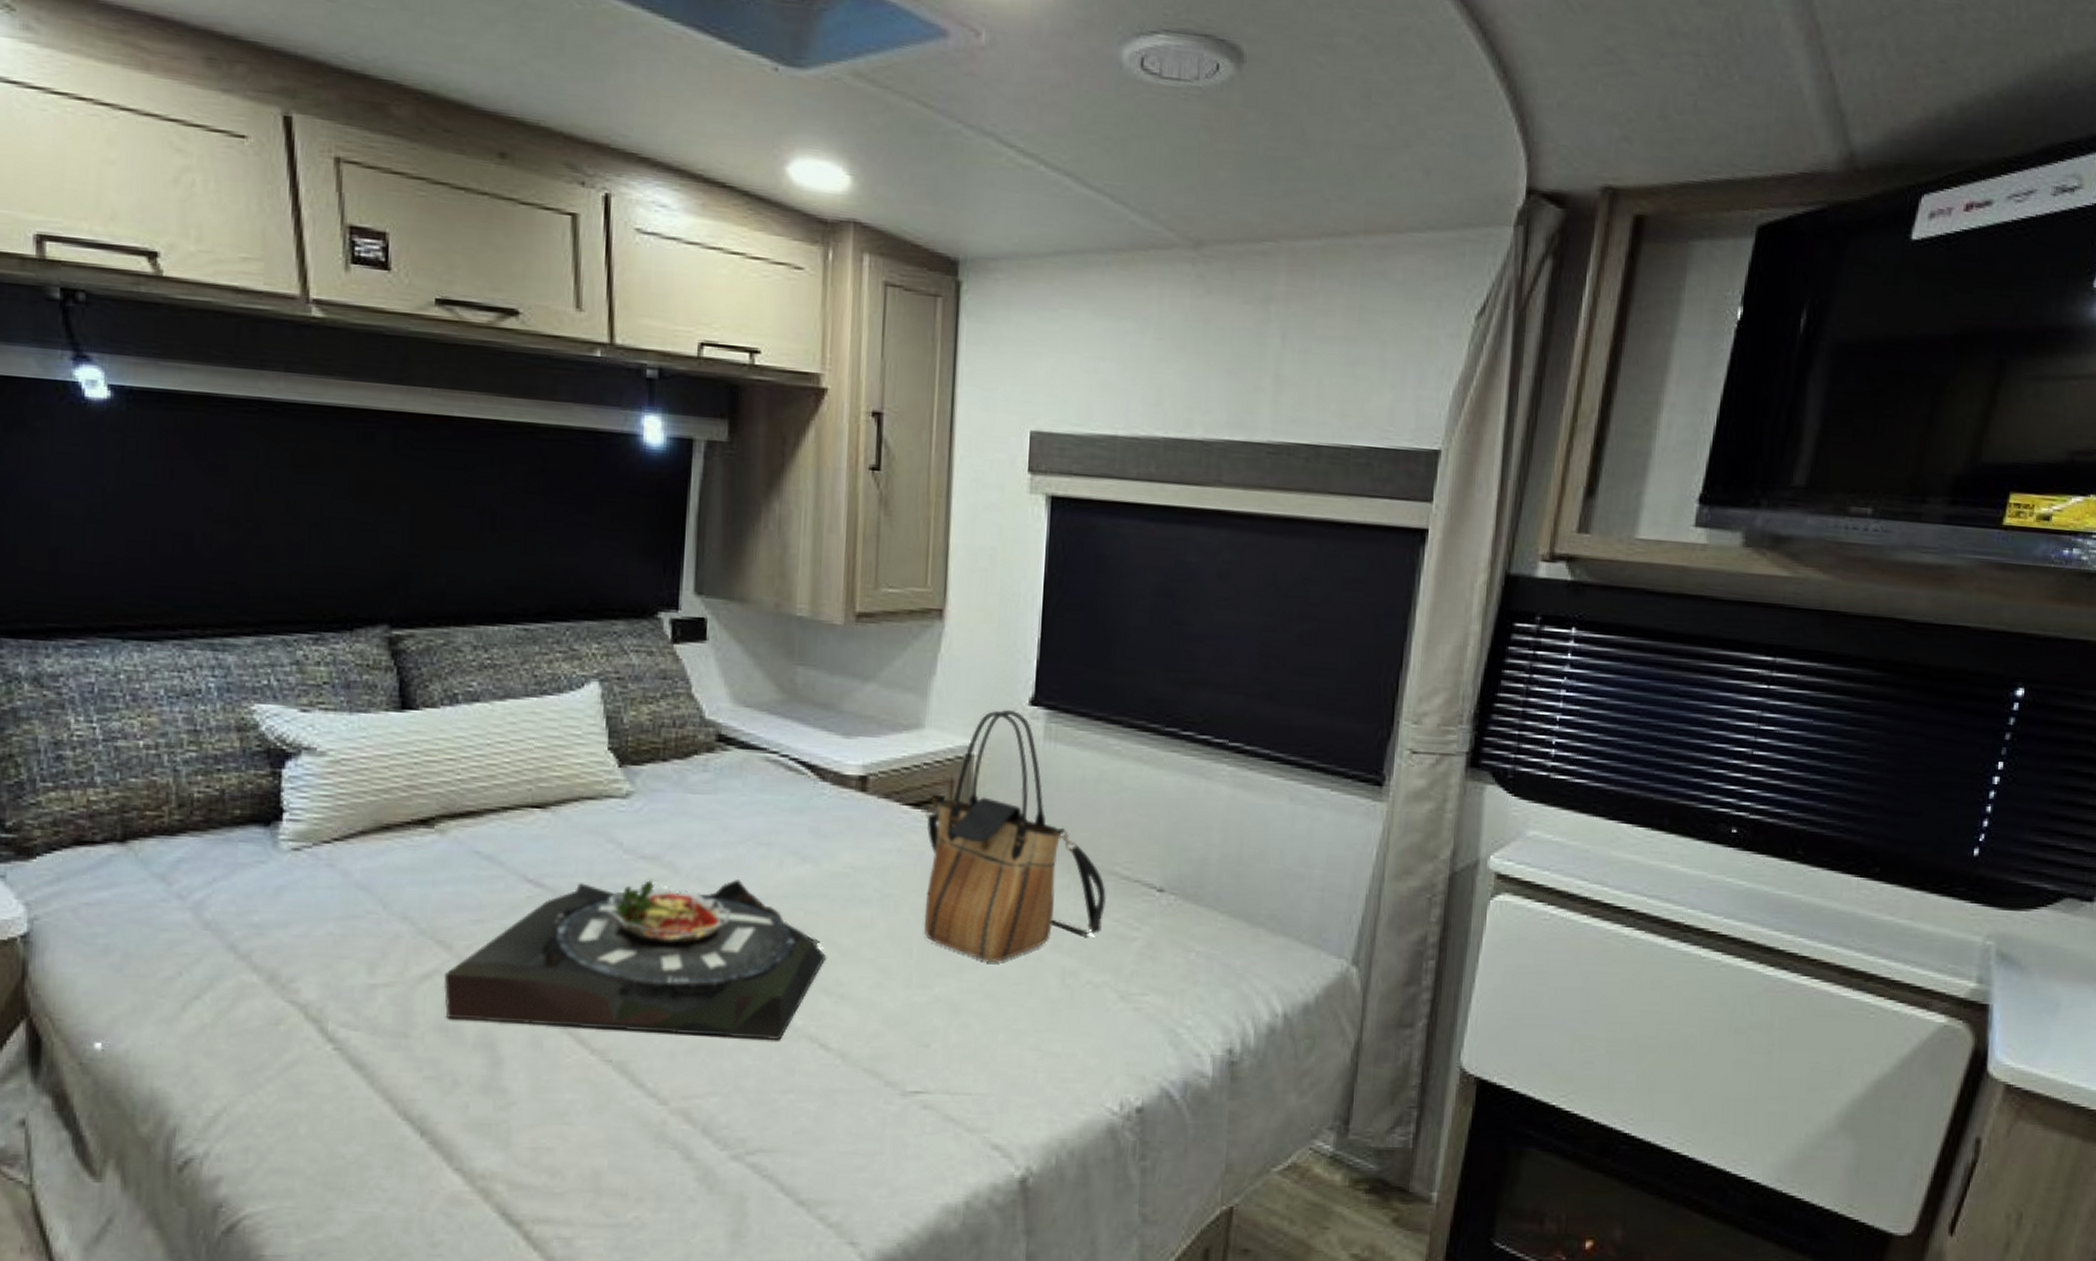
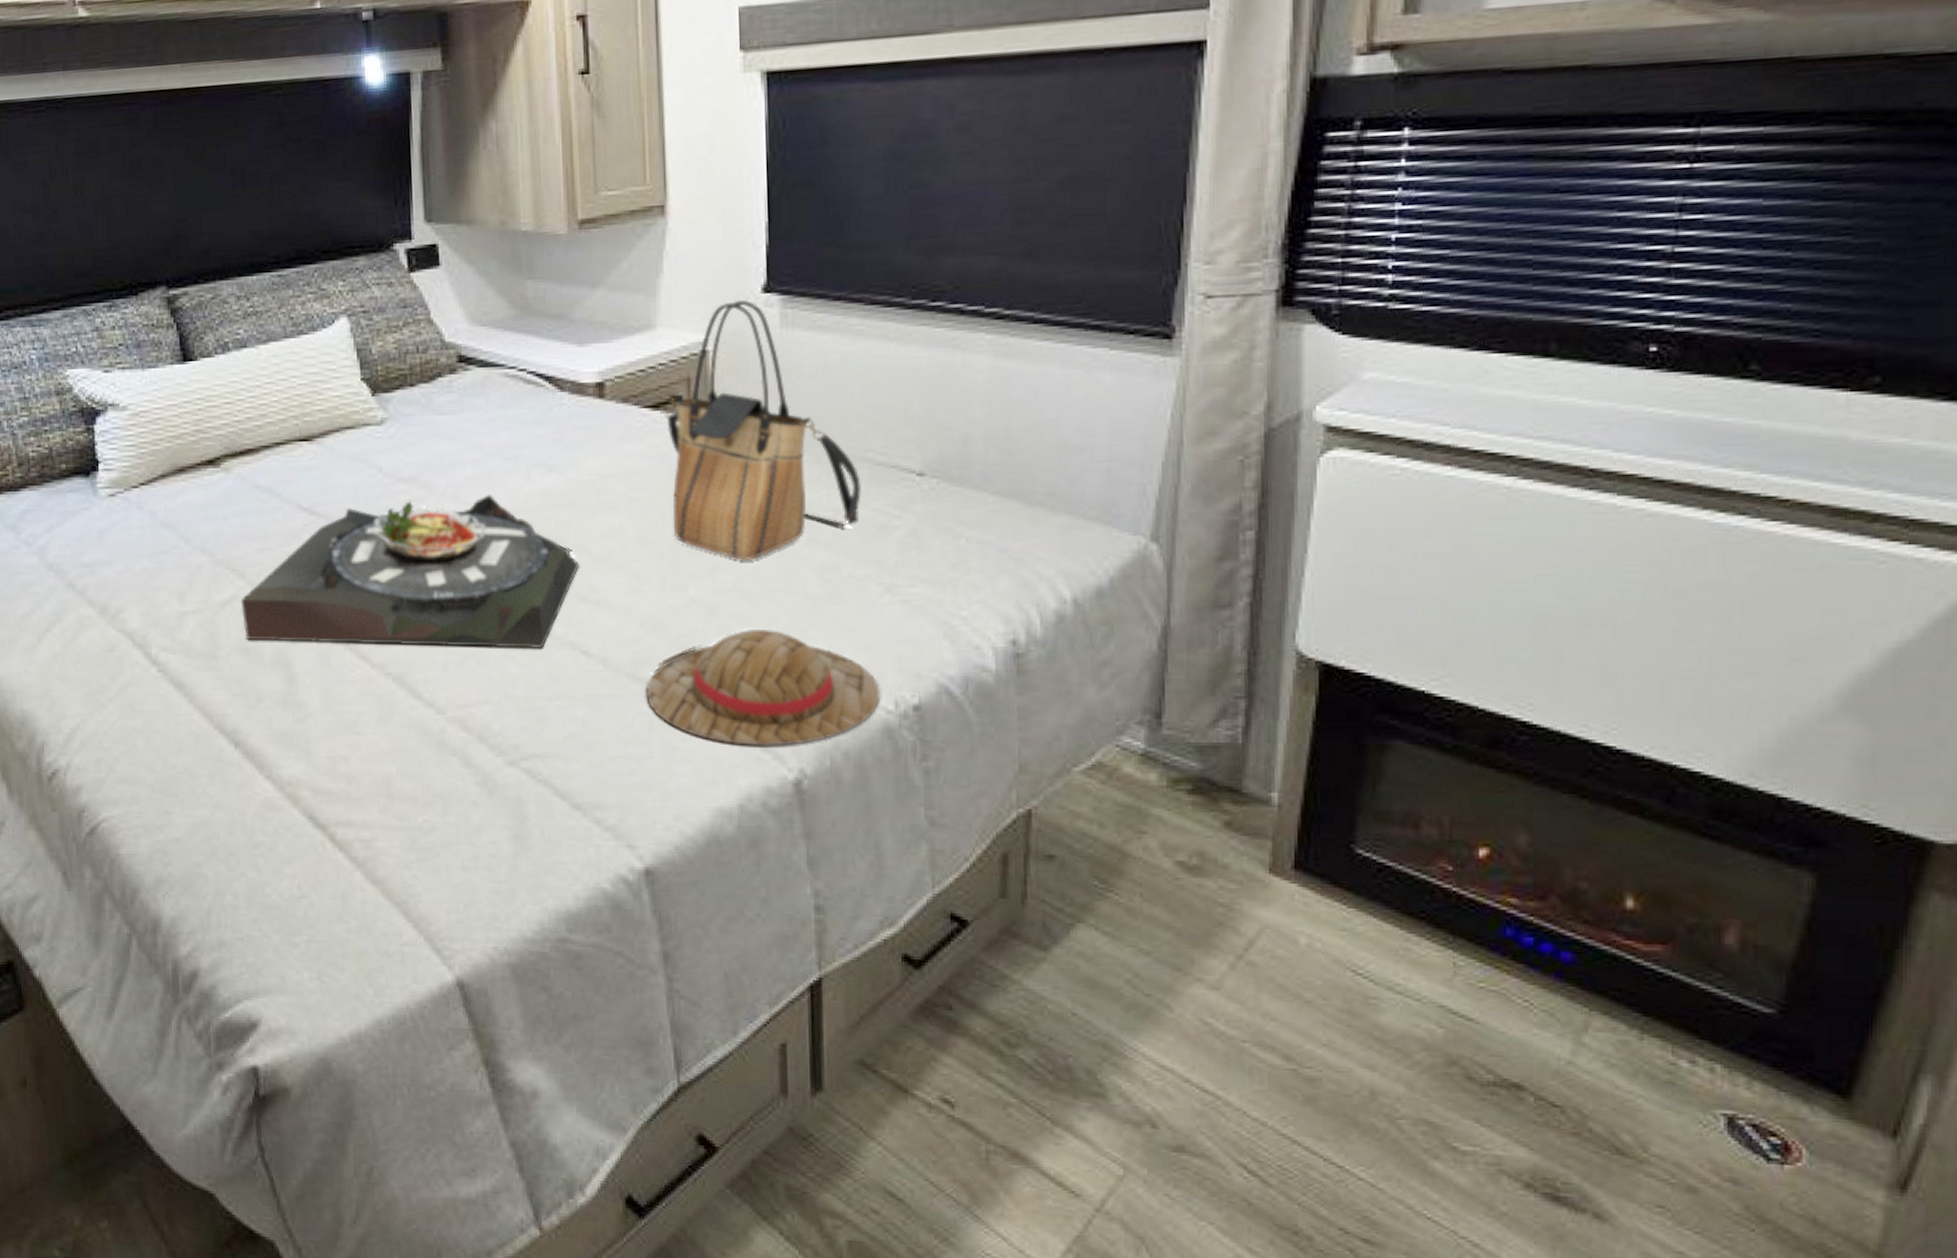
straw hat: none [882,1029,1108,1145] -> present [646,630,881,748]

